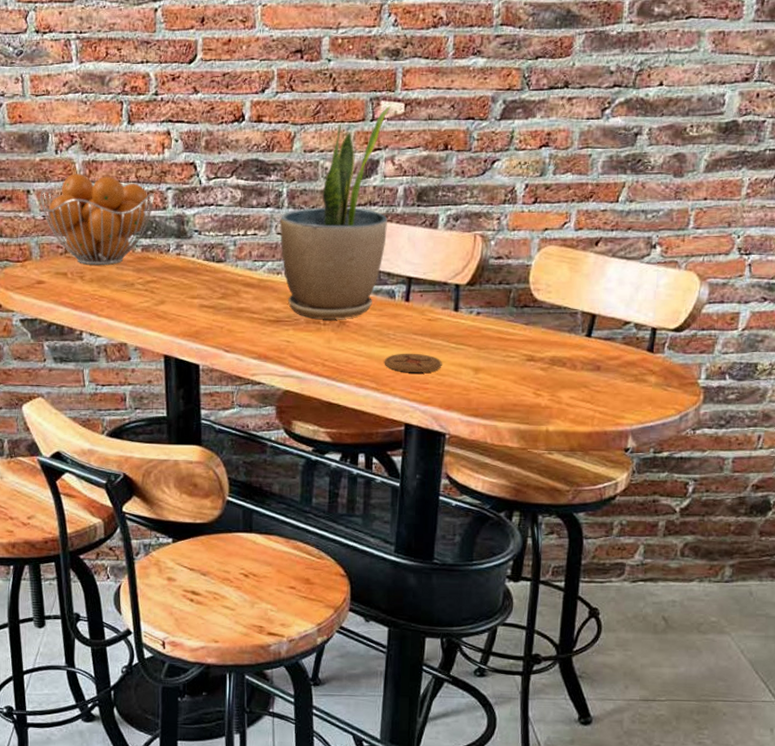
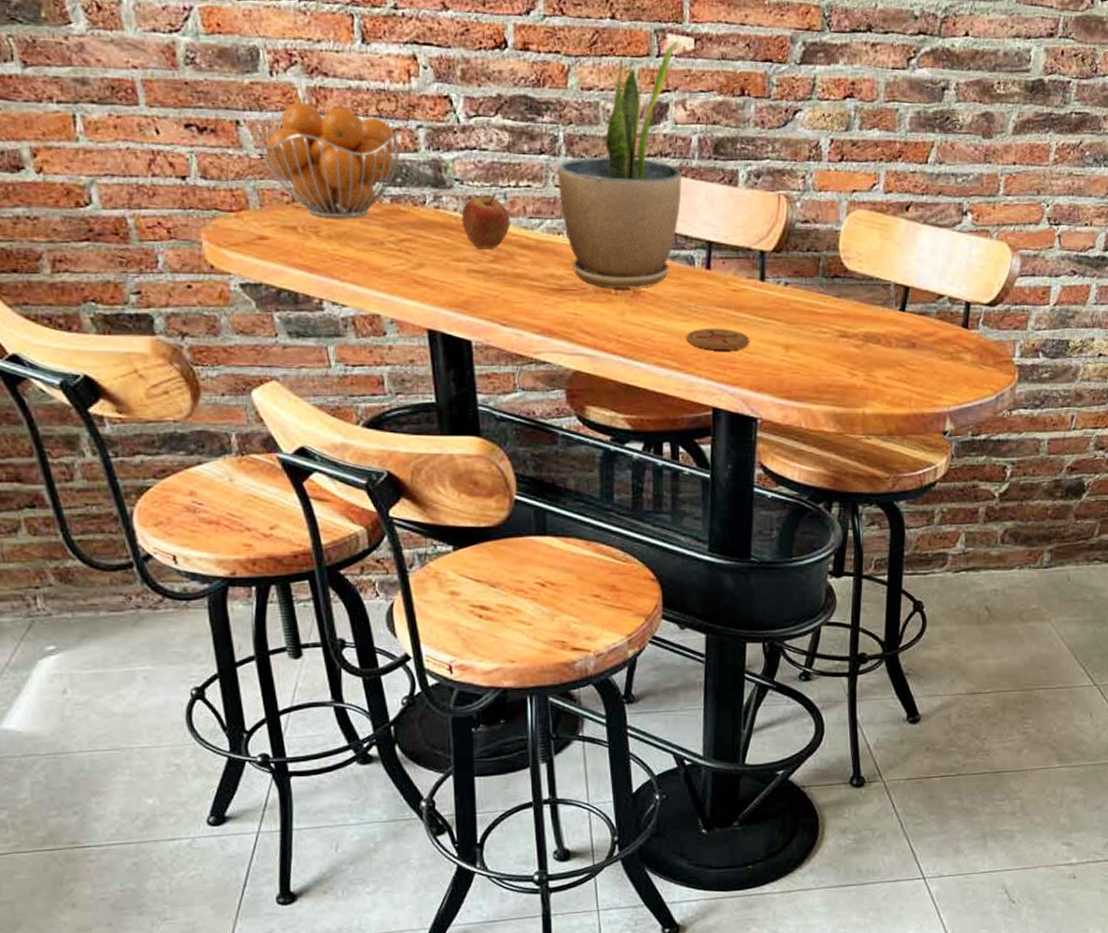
apple: none [198,242,238,287] -> present [461,194,510,248]

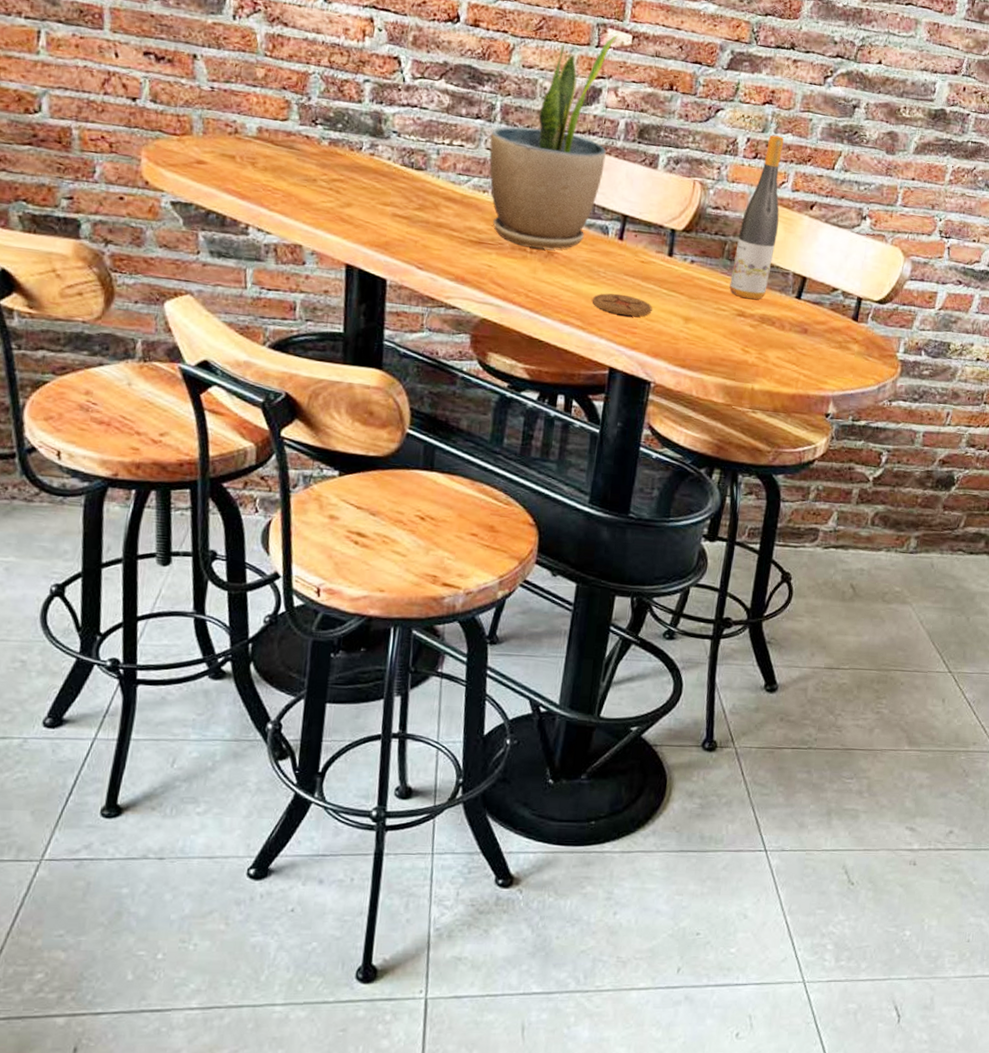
fruit basket: present [253,102,402,218] -> none [208,45,349,155]
apple: present [461,194,510,248] -> none [393,149,440,198]
wine bottle: none [828,132,873,318] -> present [729,134,784,300]

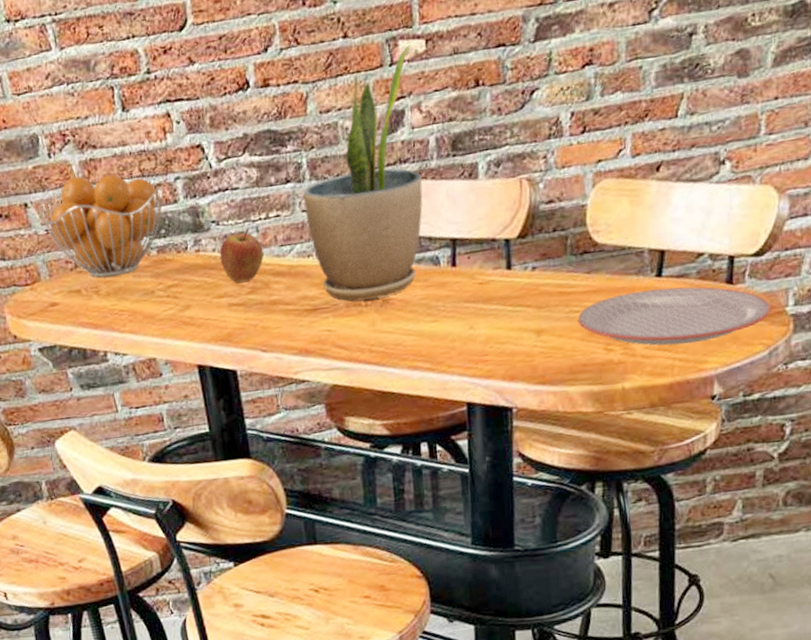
fruit basket: none [208,45,349,155] -> present [38,174,163,278]
apple: none [393,149,440,198] -> present [219,229,264,283]
coaster: present [592,293,652,317] -> none [436,323,500,347]
plate: none [723,305,885,365] -> present [577,286,771,346]
wine bottle: present [729,134,784,300] -> none [578,98,623,293]

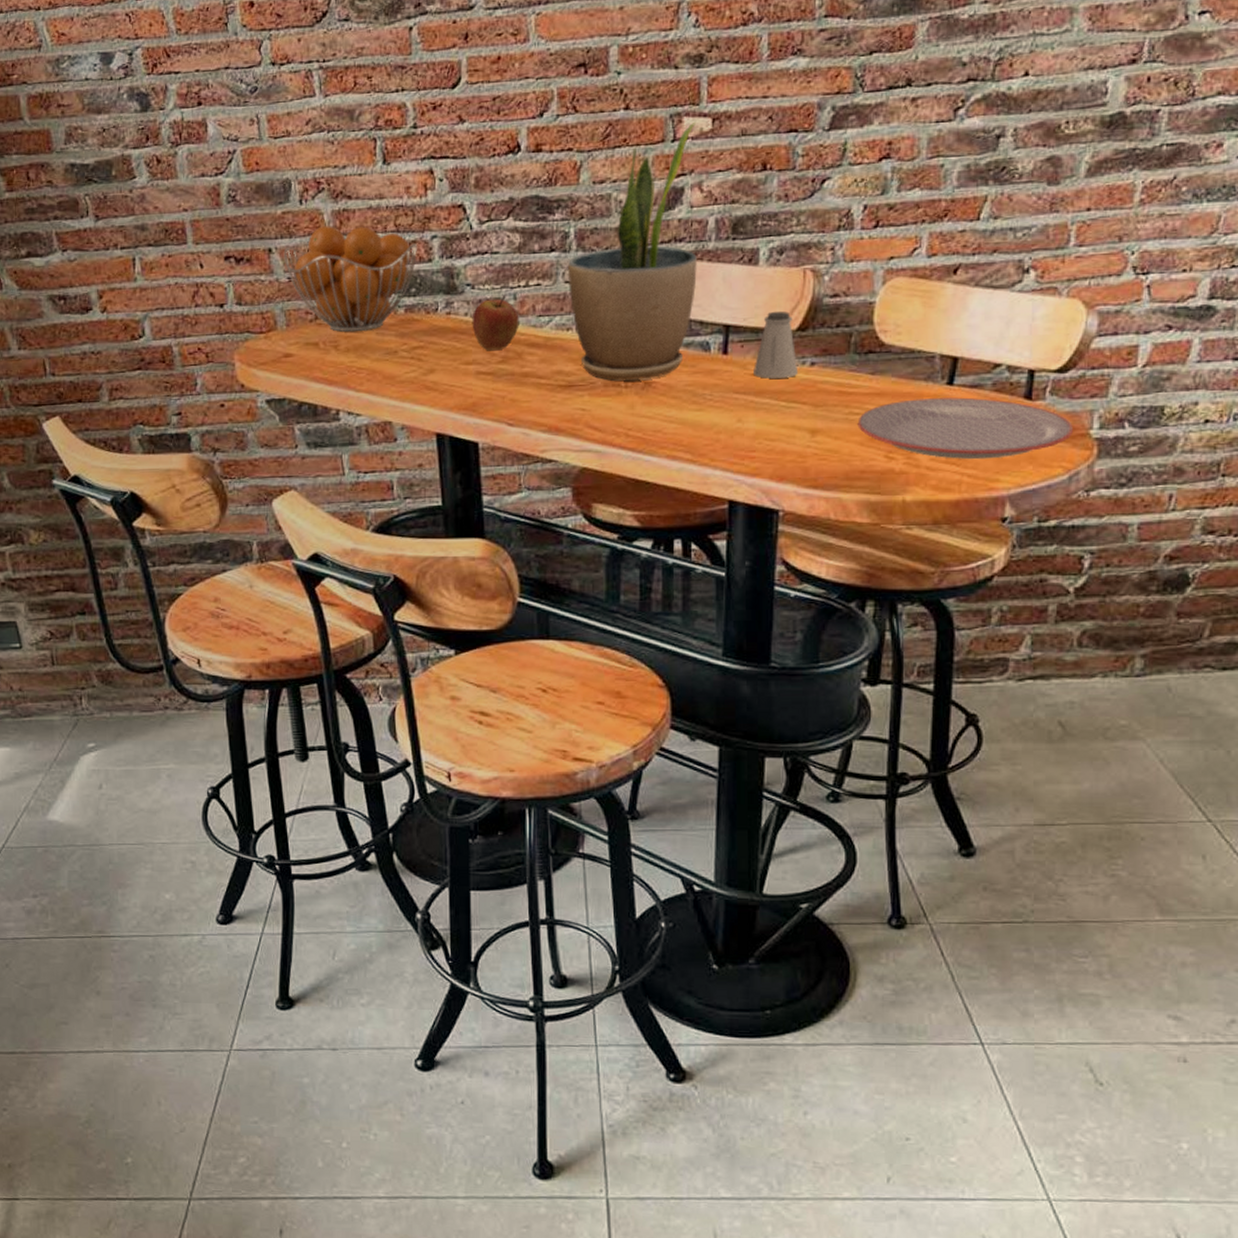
saltshaker: none [480,221,522,286] -> present [753,311,799,379]

